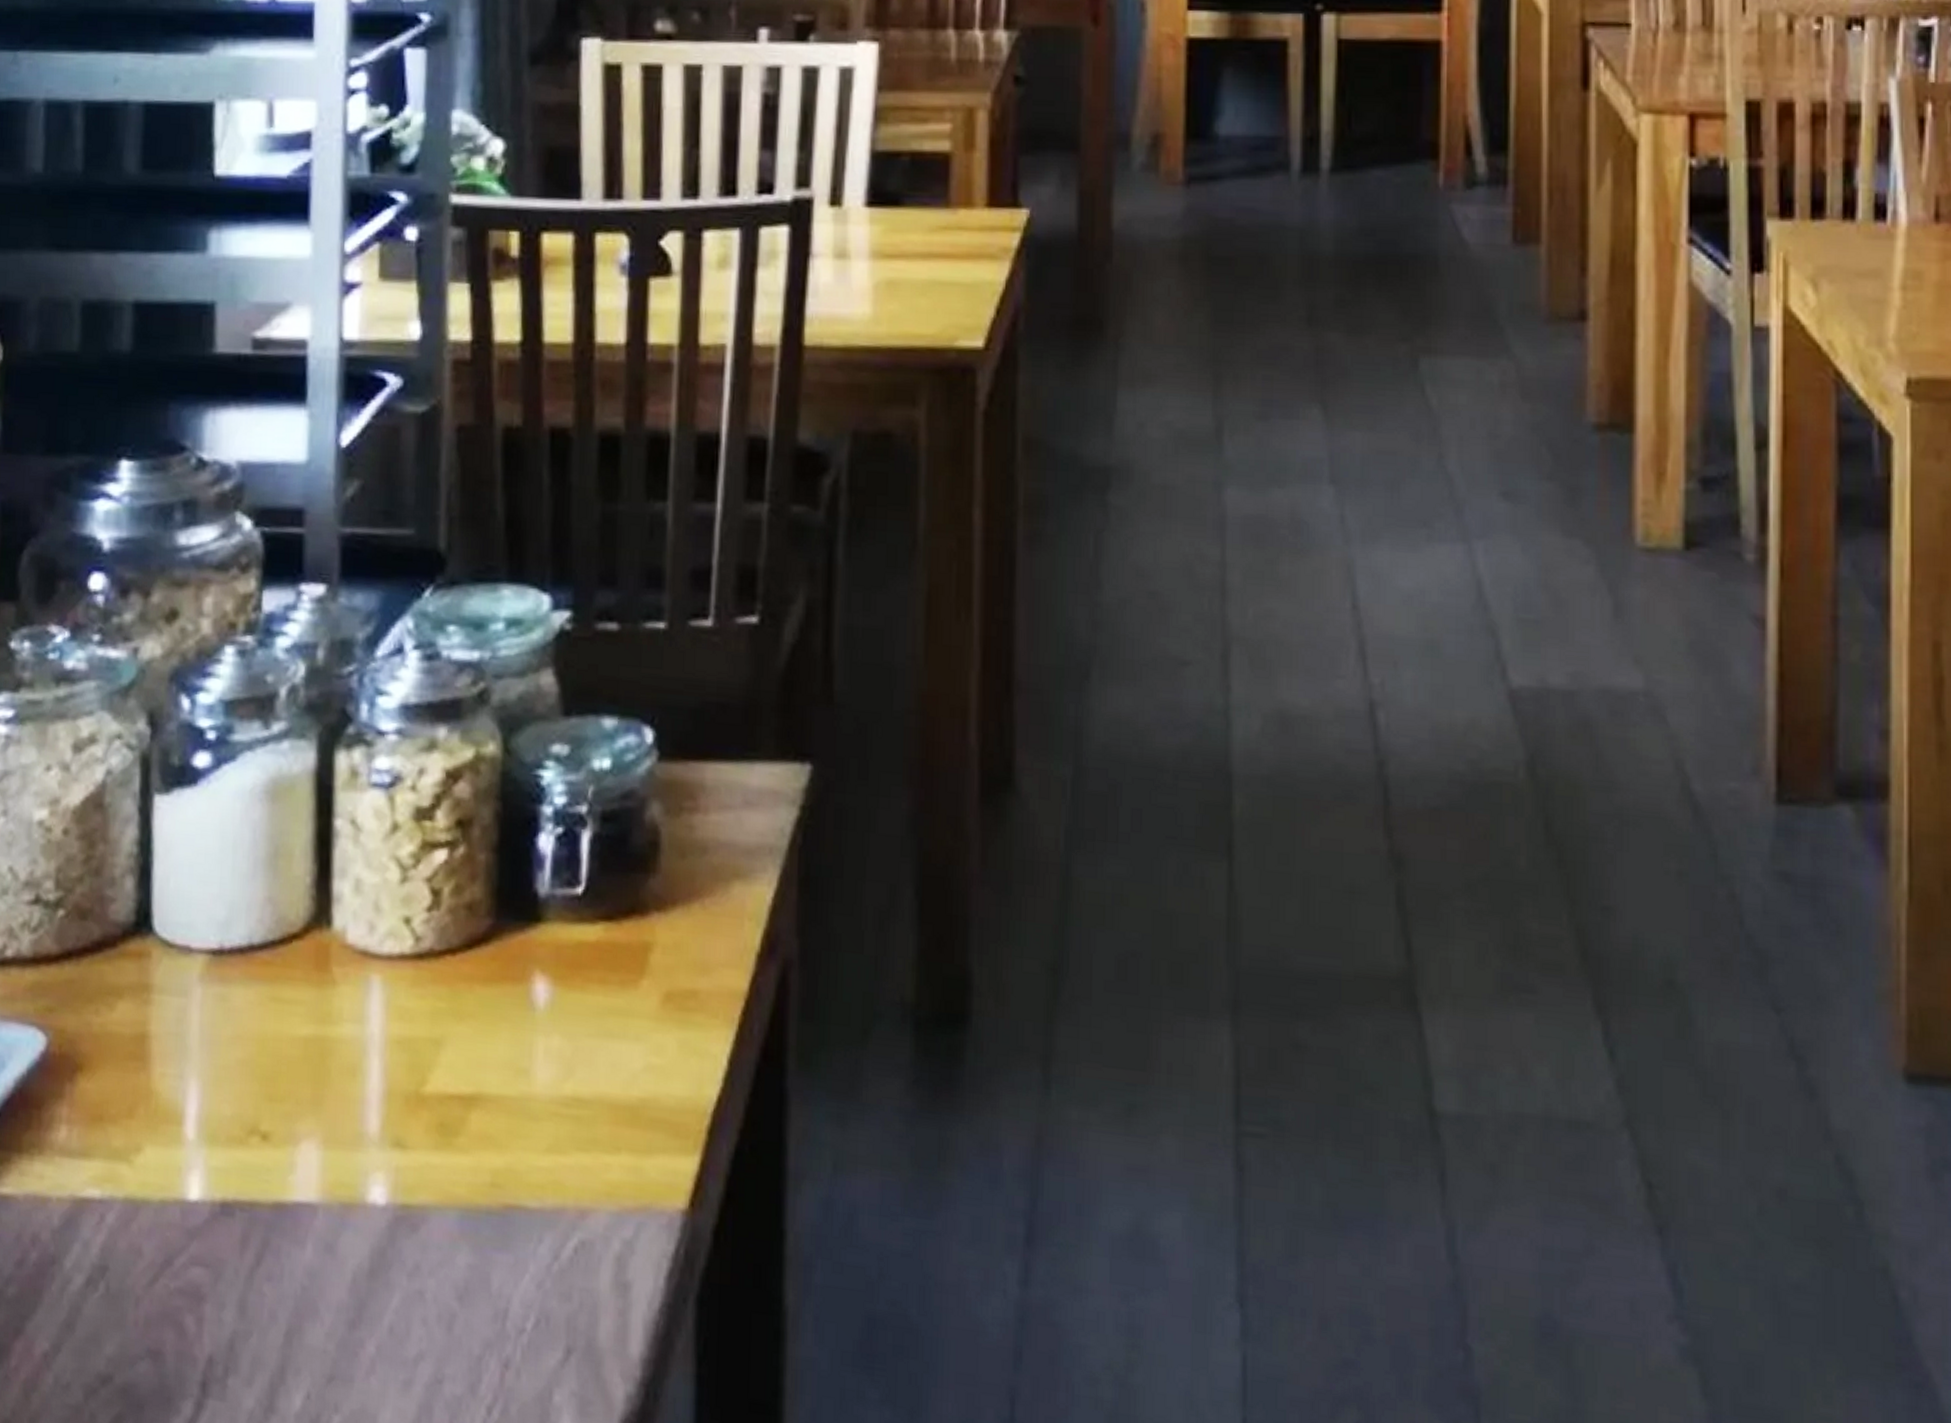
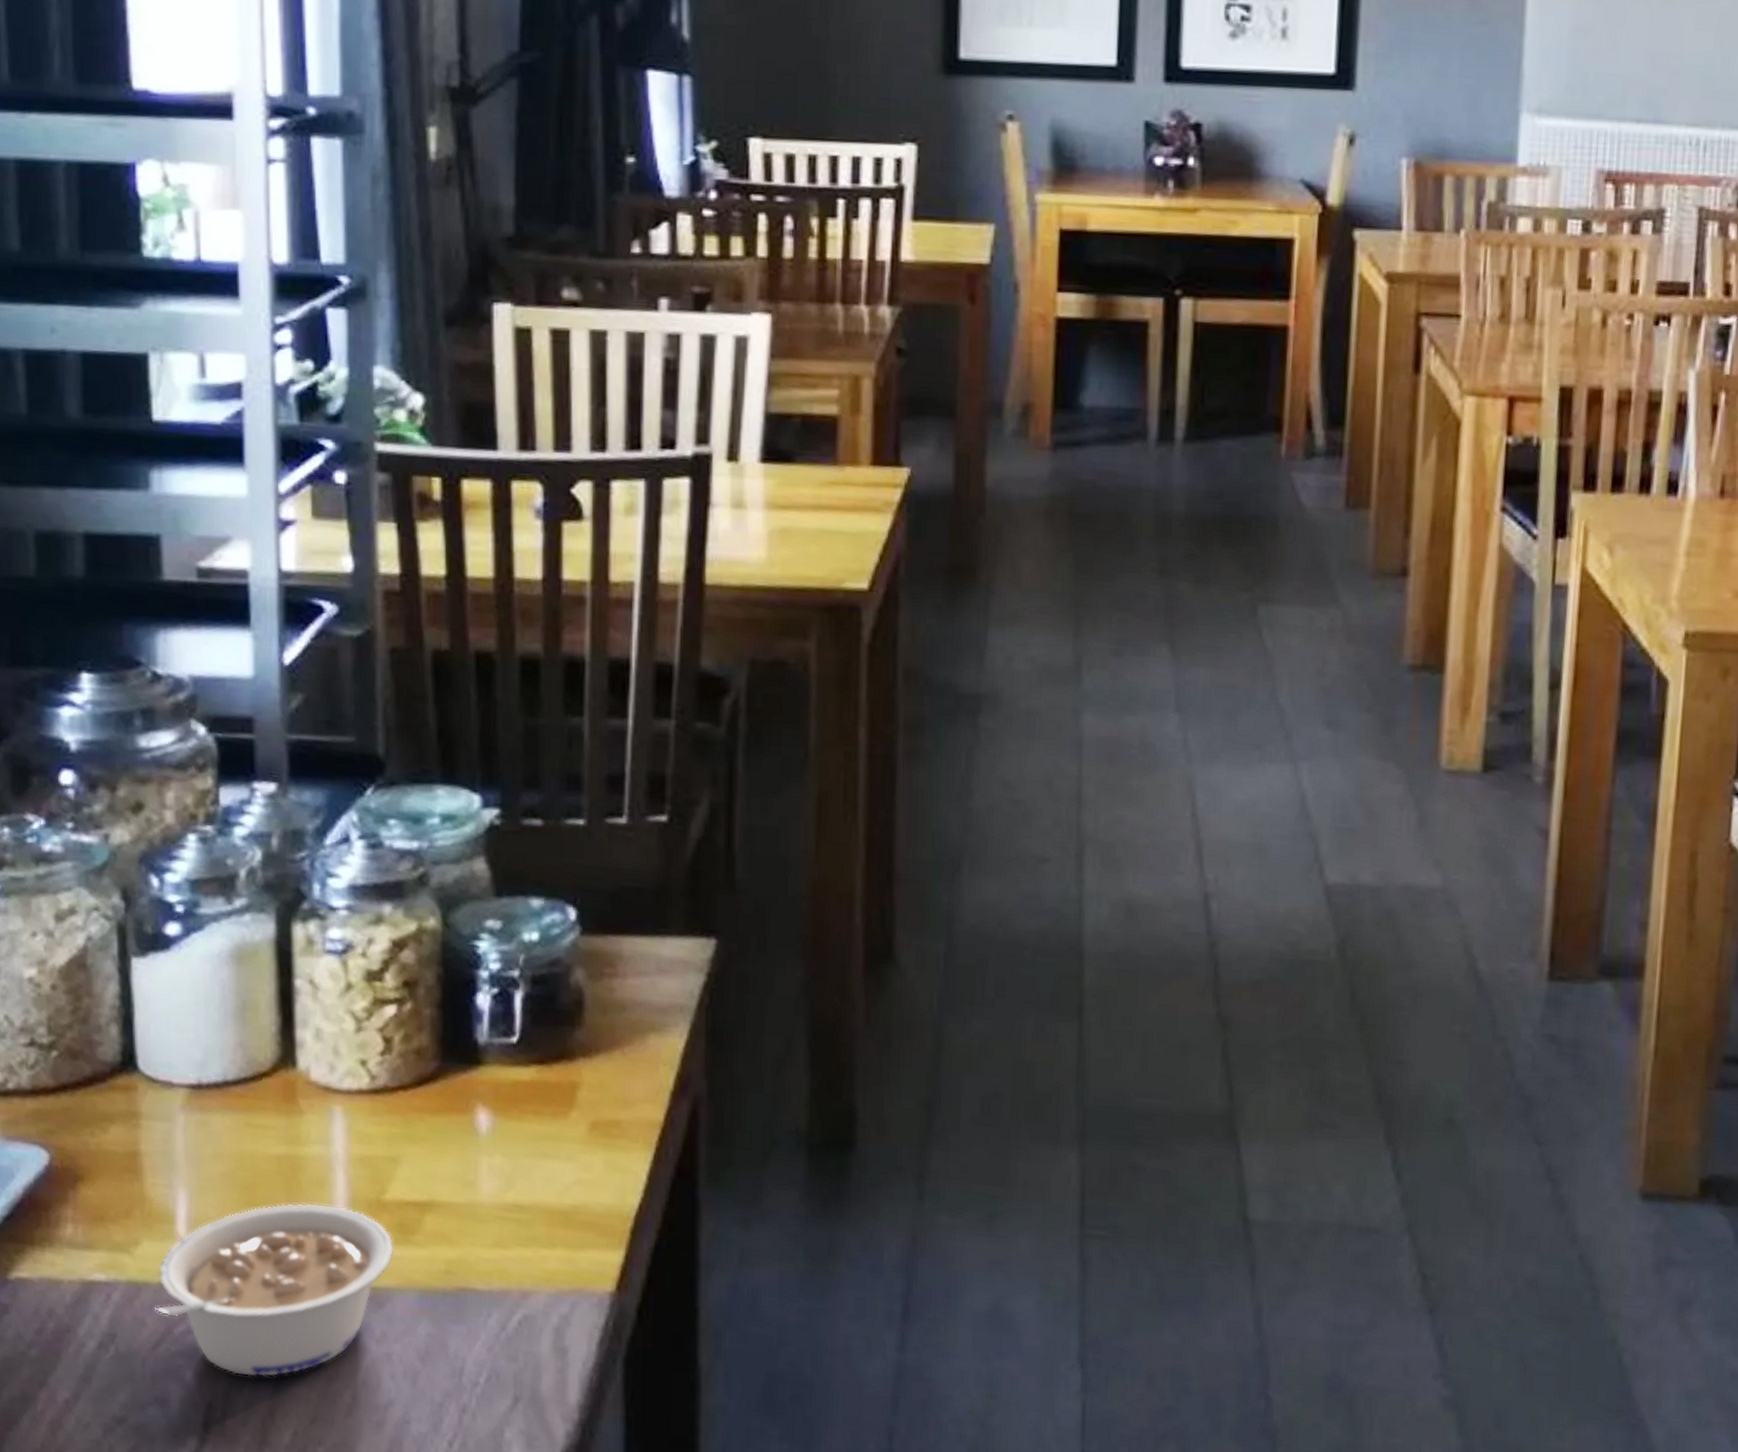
legume: none [154,1097,434,1323] -> present [155,1203,395,1377]

